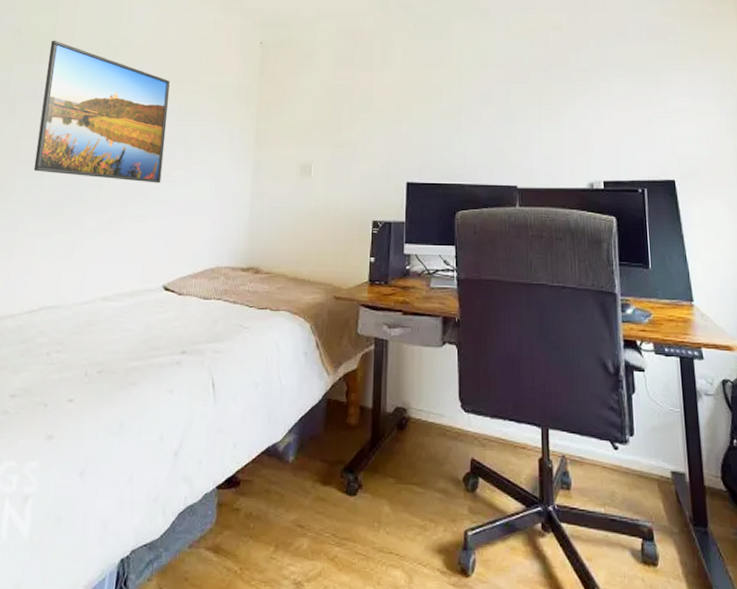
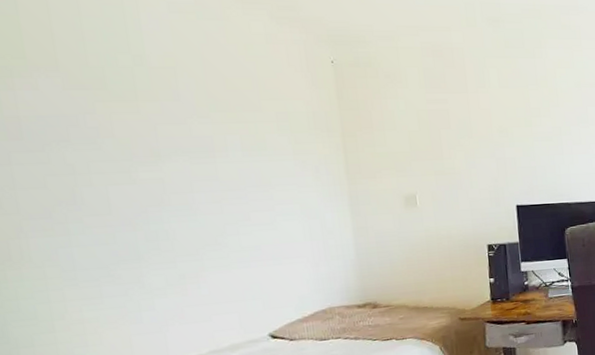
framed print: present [33,40,170,183] -> none [20,56,239,230]

